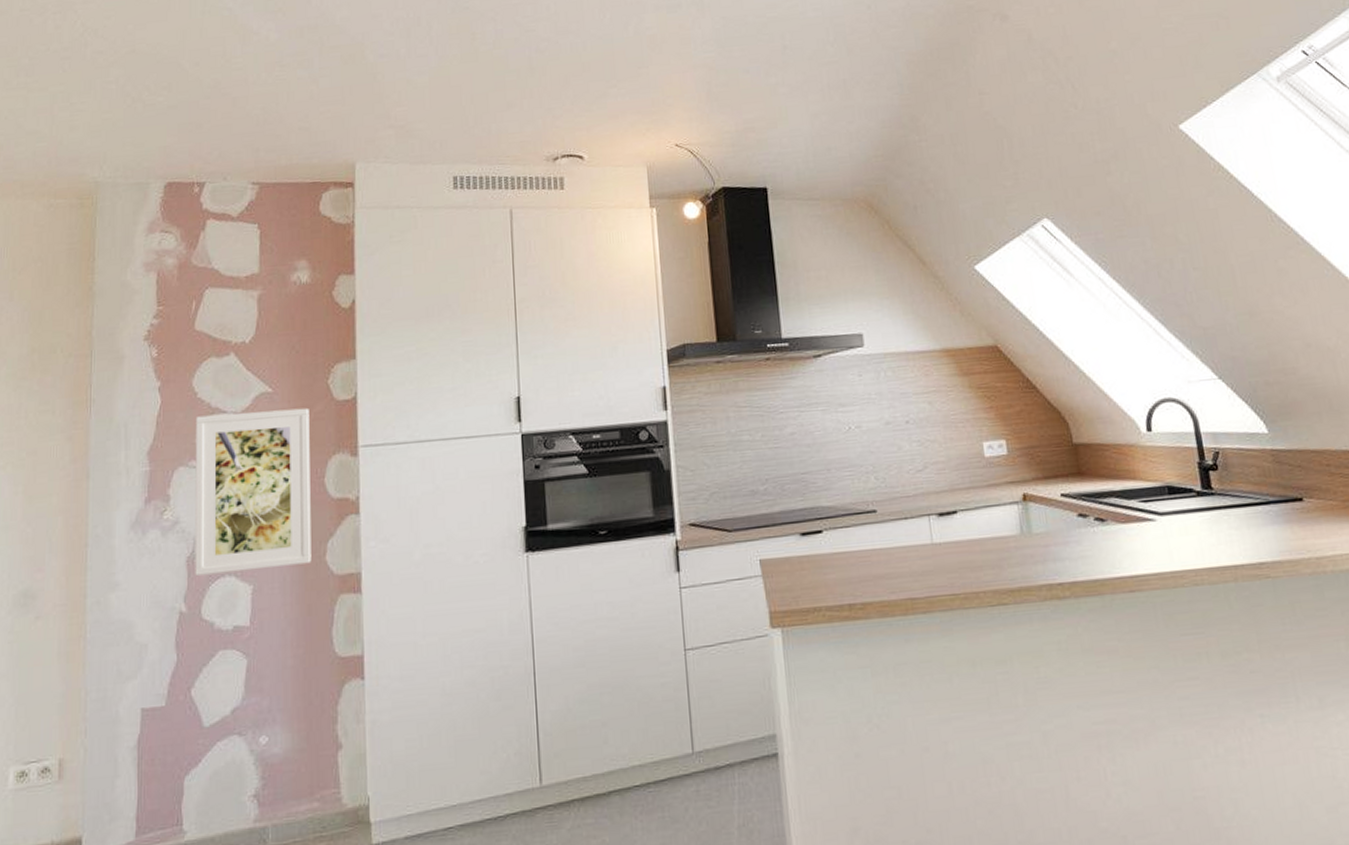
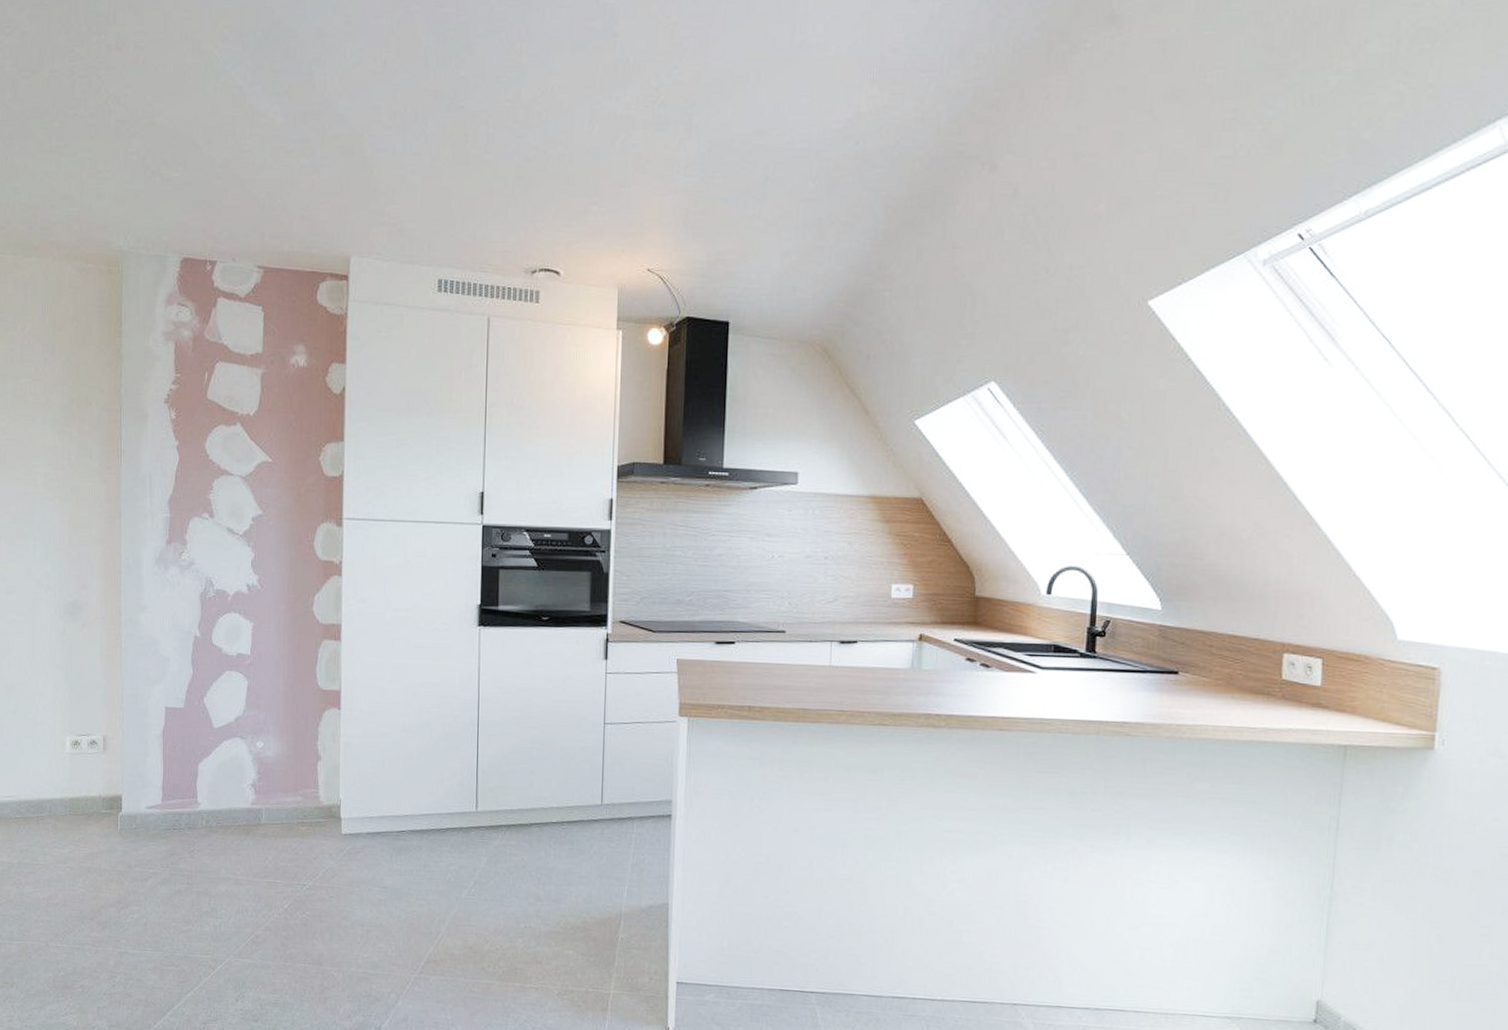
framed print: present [195,408,312,576] -> none [207,475,303,611]

